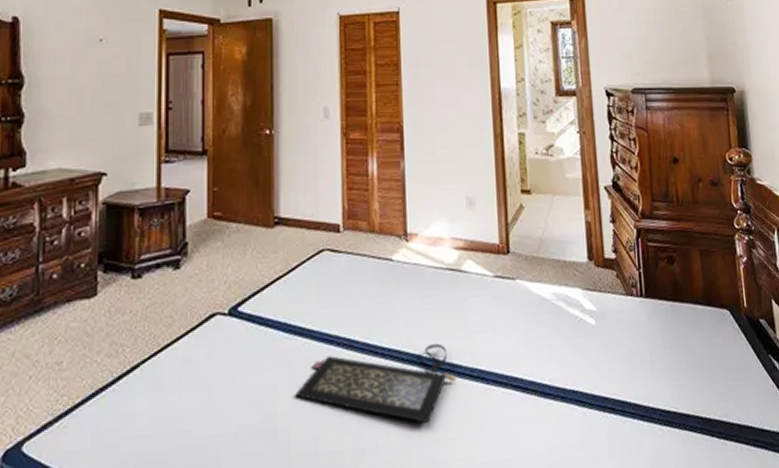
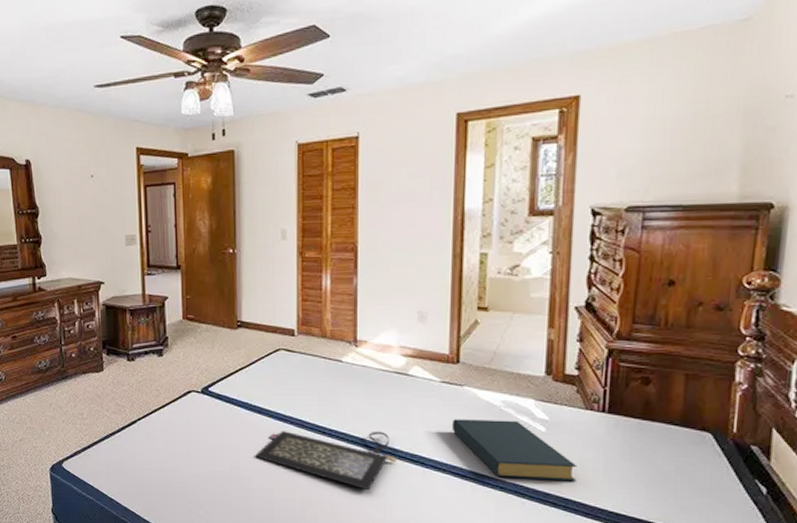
hardback book: none [508,314,629,386] -> present [451,419,577,481]

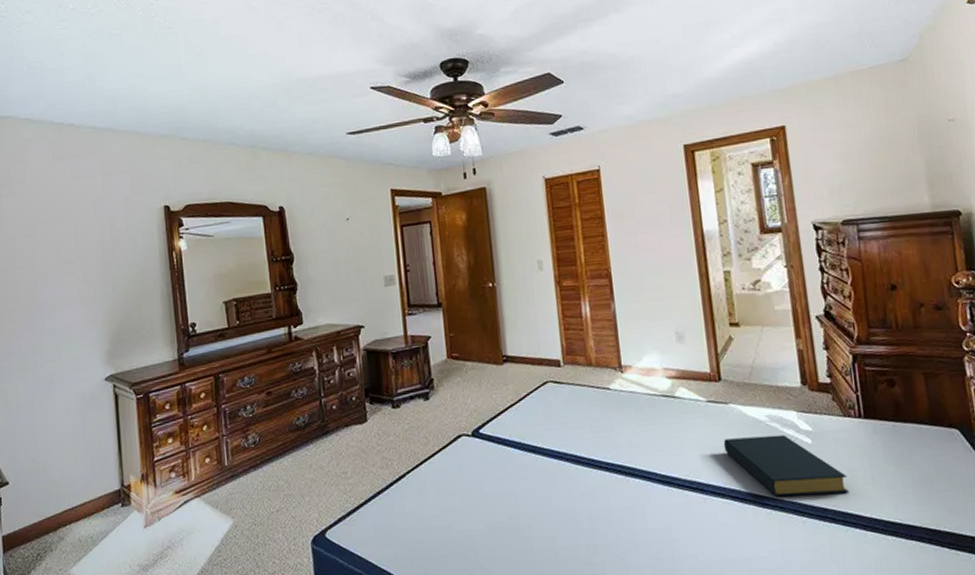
clutch bag: present [255,431,398,491] -> none [533,459,677,527]

